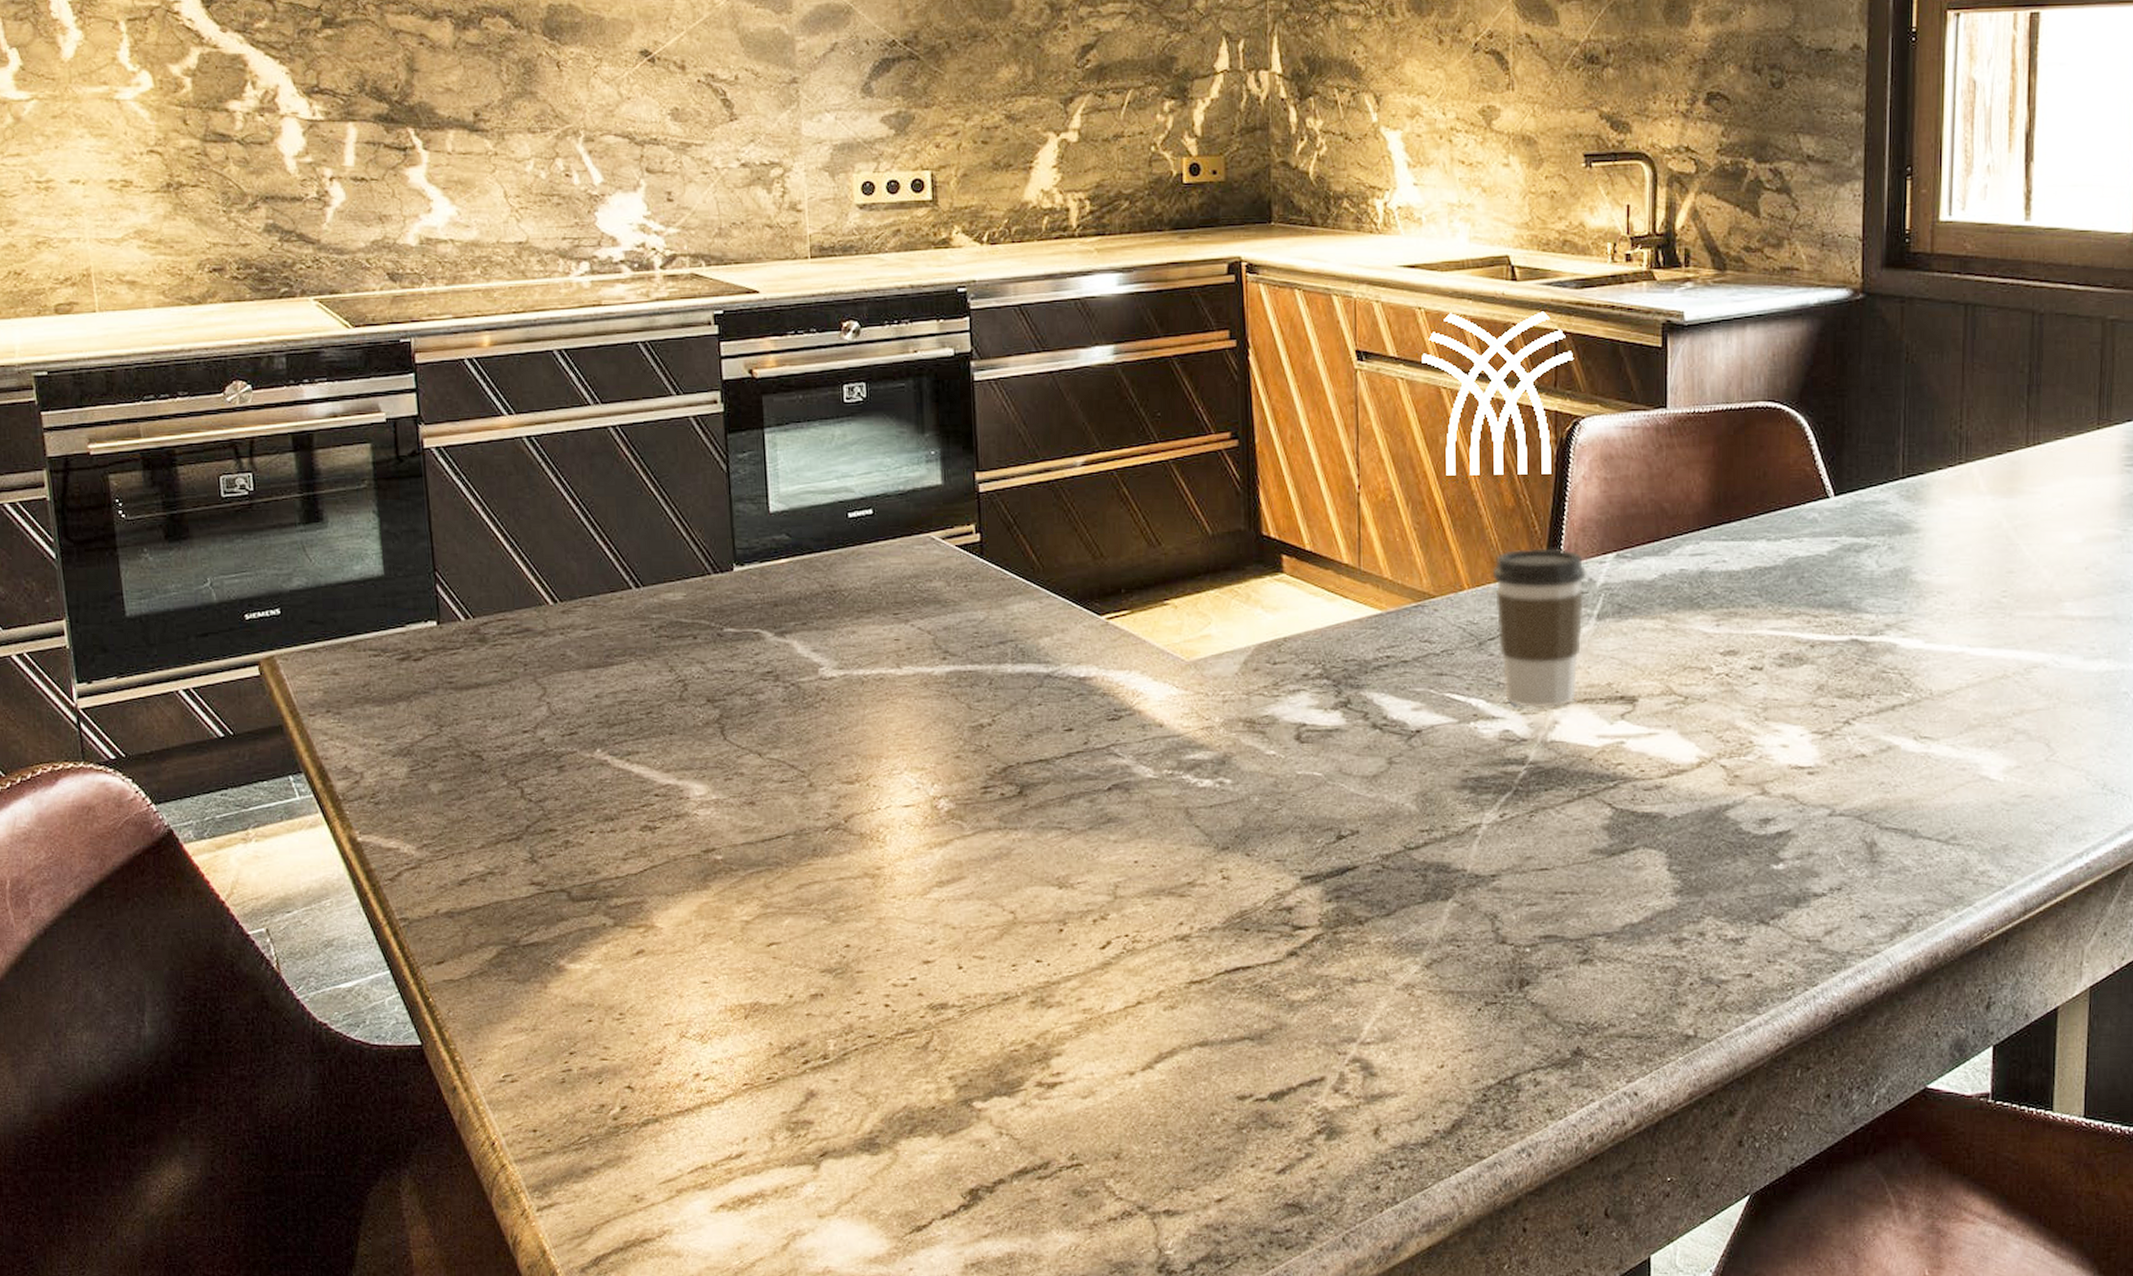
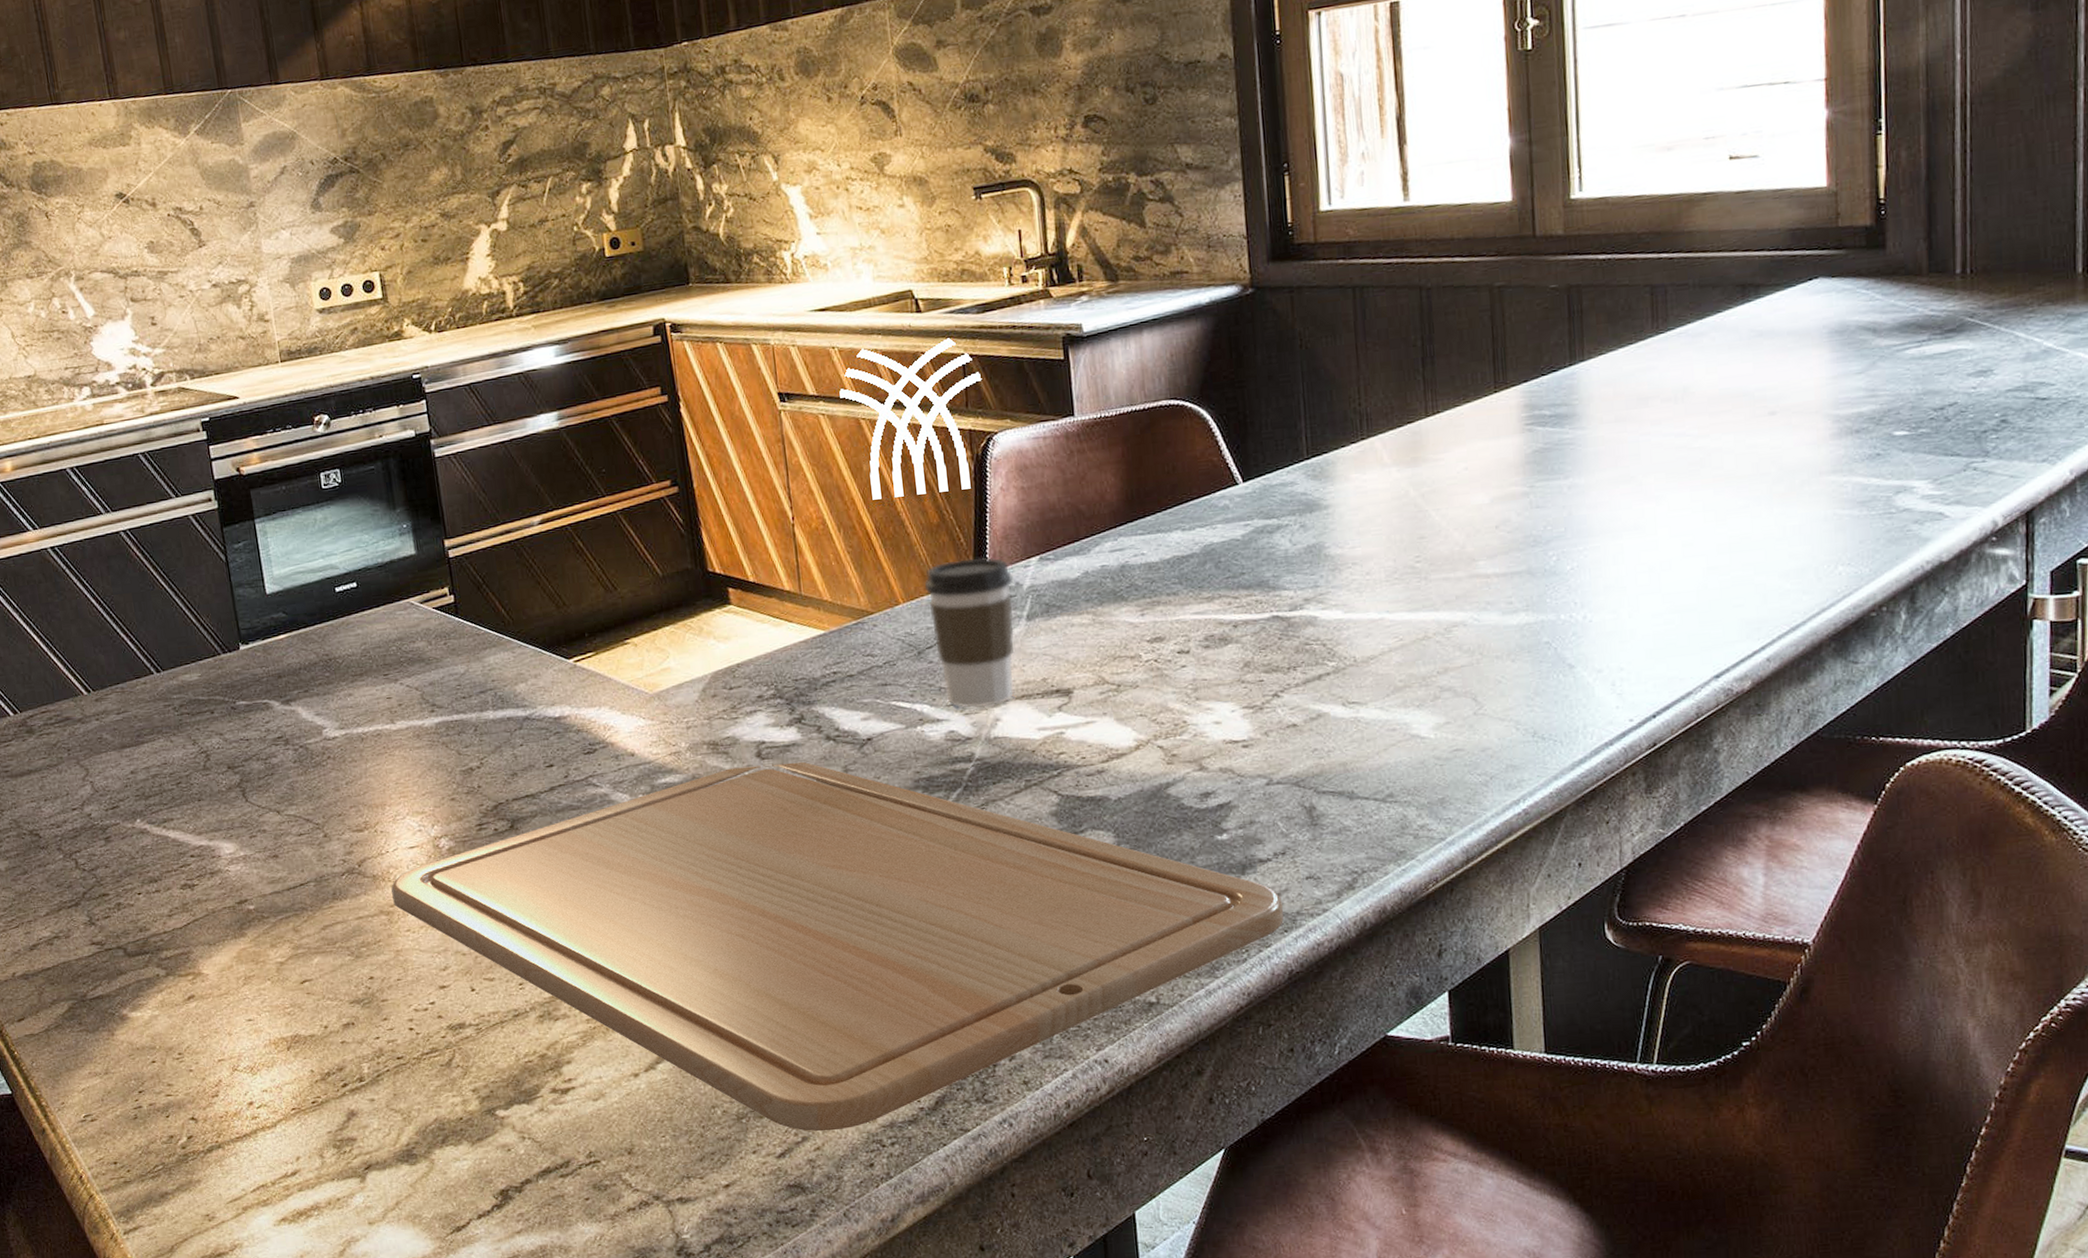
chopping board: none [879,749,1833,1148] -> present [391,761,1284,1132]

